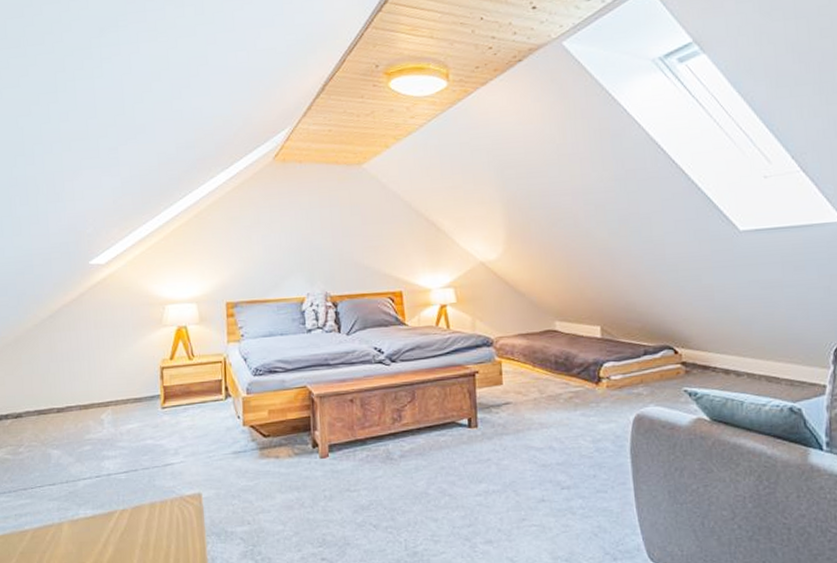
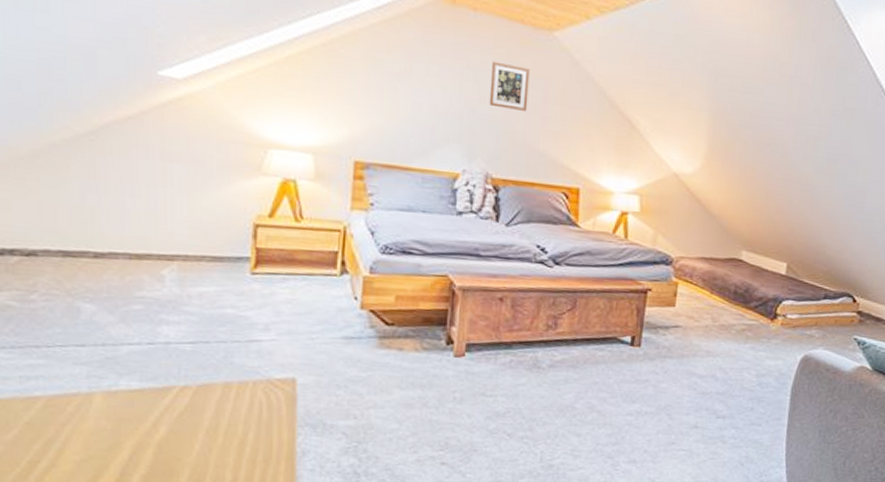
picture frame: none [318,199,351,237] -> present [489,61,530,111]

